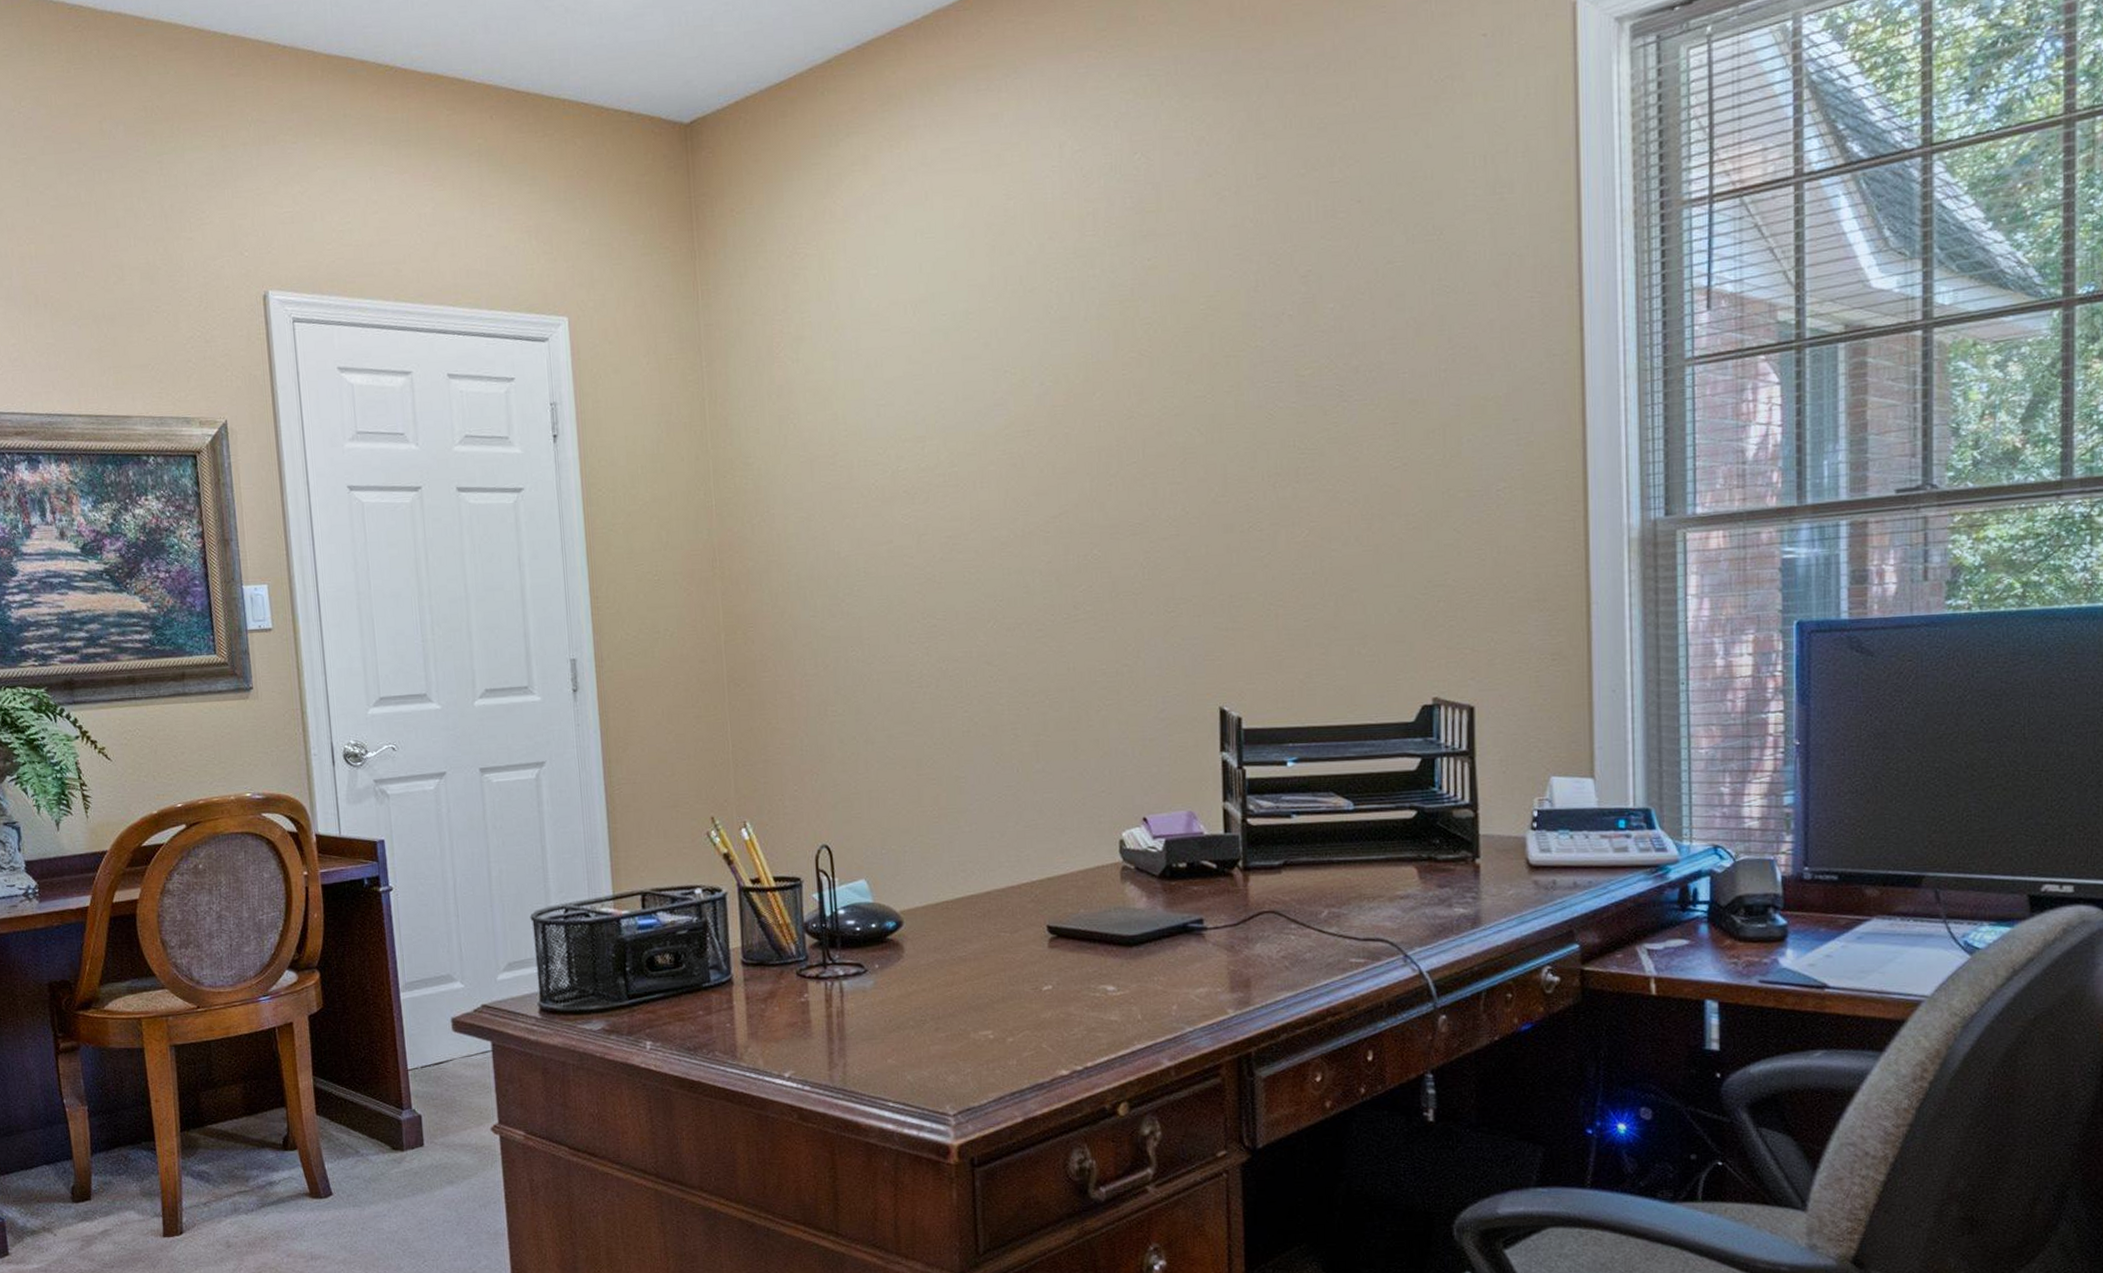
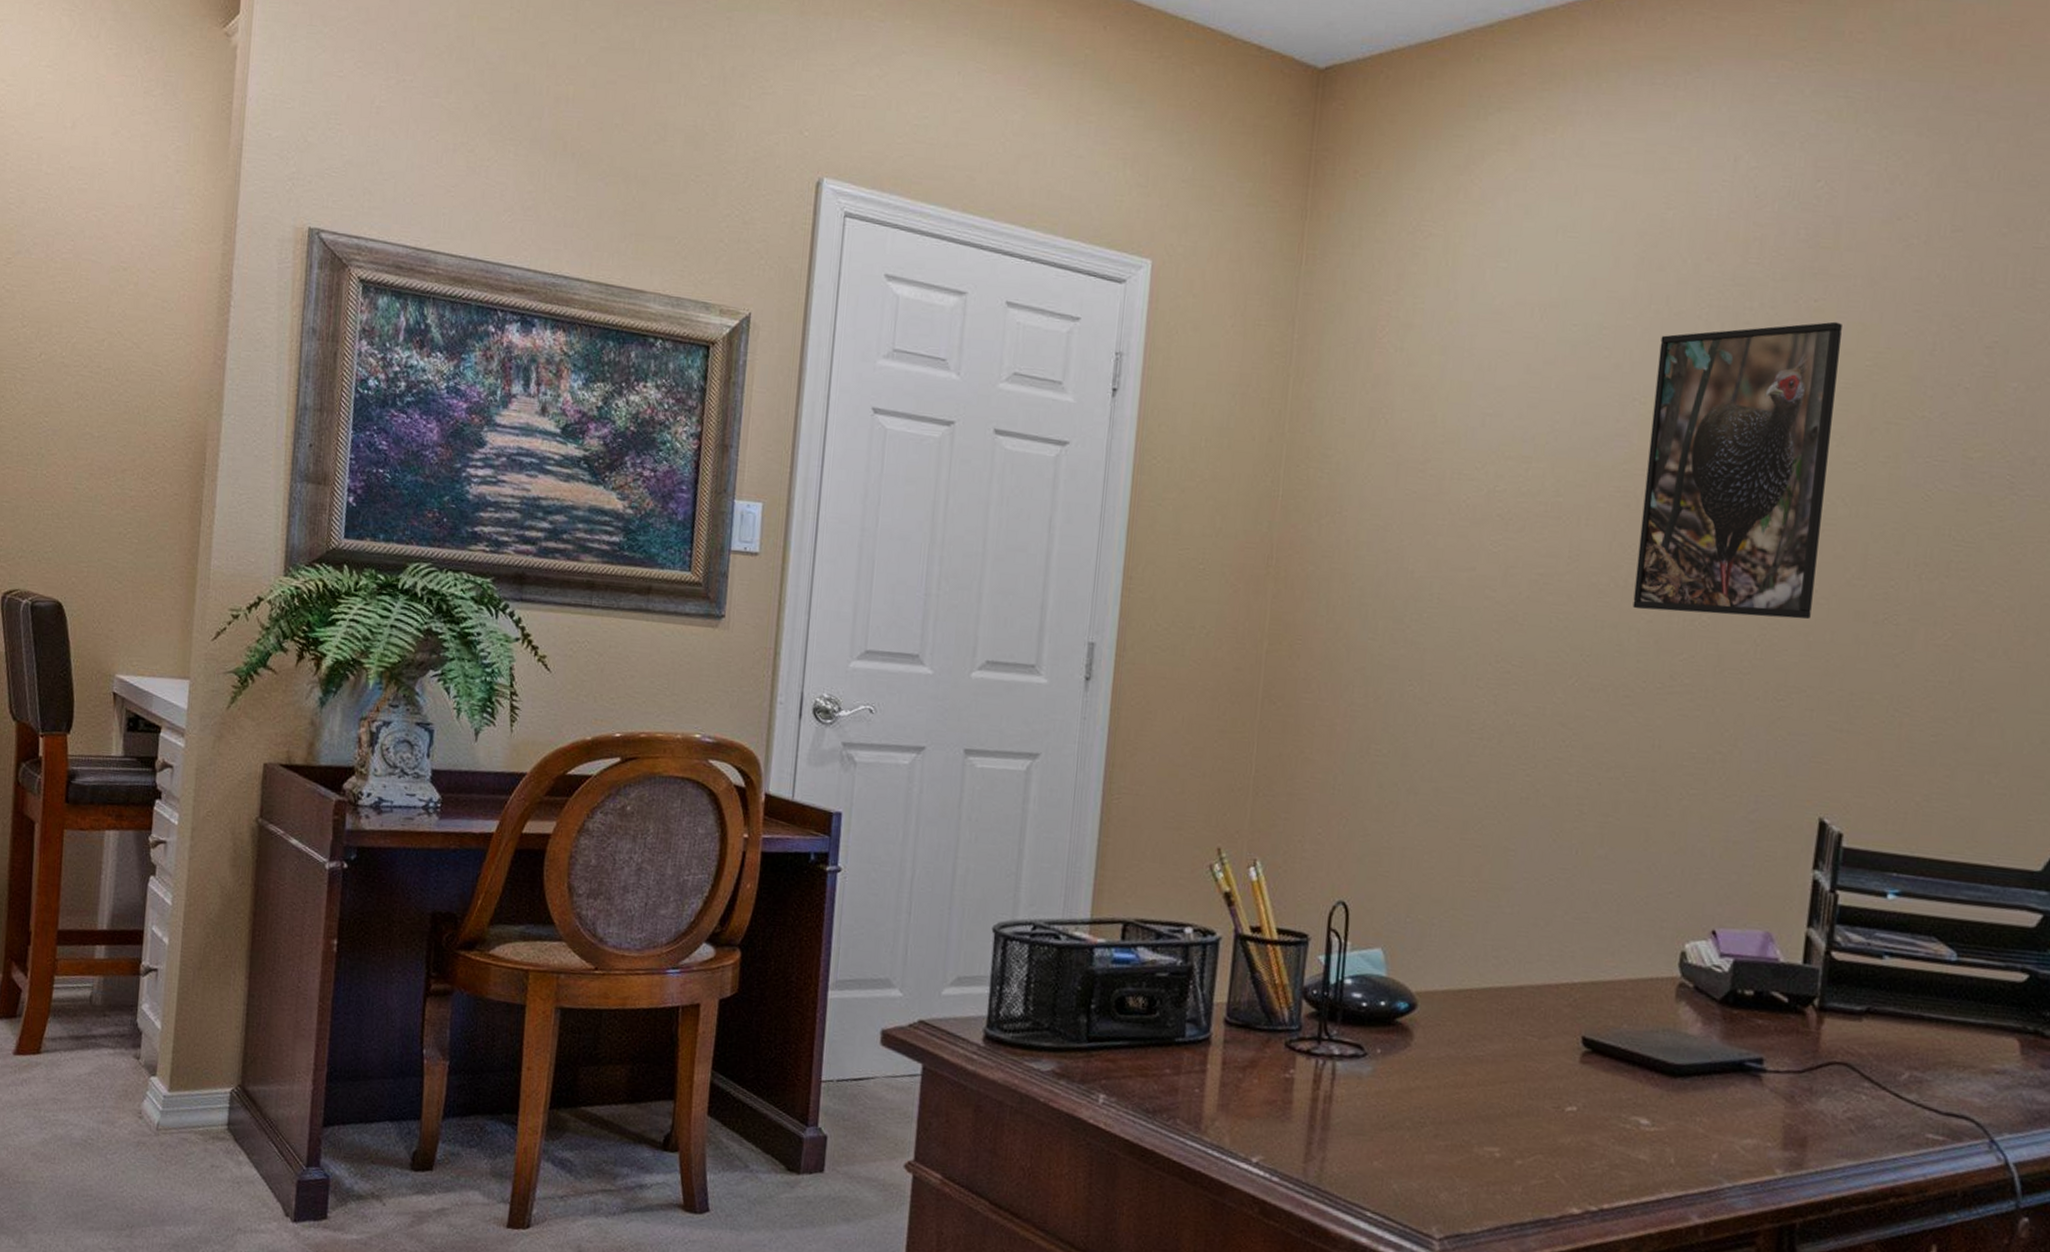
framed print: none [1020,275,1186,554] -> present [1632,321,1842,620]

